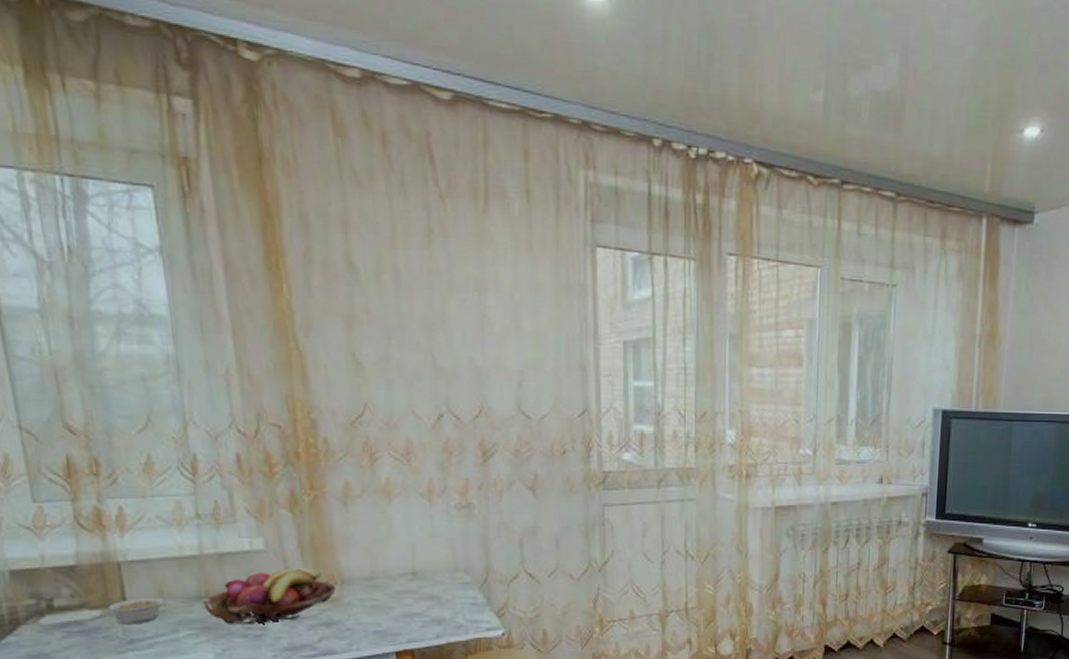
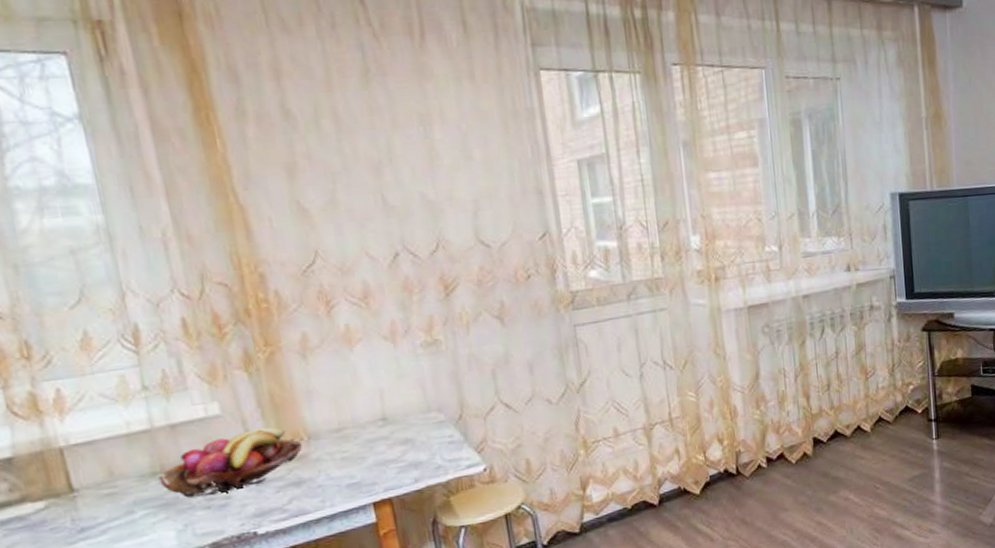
legume: present [107,596,164,625] -> none [52,479,115,514]

